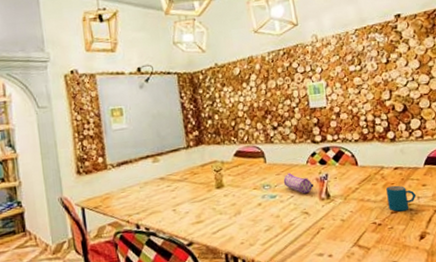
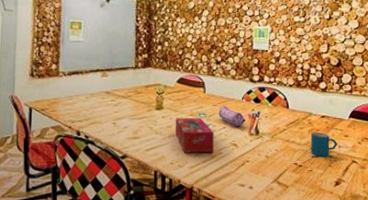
tissue box: none [238,189,285,230] -> present [175,117,214,153]

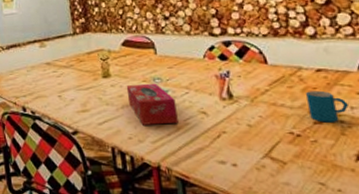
pencil case: present [218,105,246,127] -> none [176,66,213,91]

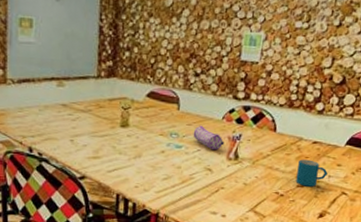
tissue box: present [126,83,178,125] -> none [141,137,187,177]
pencil case: none [176,66,213,91] -> present [193,125,224,150]

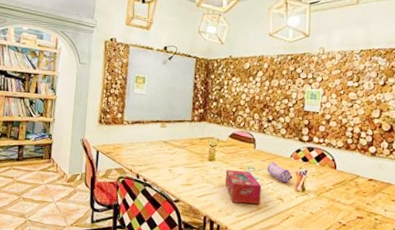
tissue box: none [141,137,187,177] -> present [225,170,262,205]
mug: present [296,159,328,187] -> none [356,194,384,219]

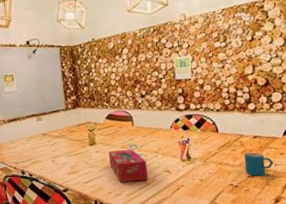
pencil case: present [266,161,293,183] -> none [148,135,176,155]
mug: none [356,194,384,219] -> present [244,152,273,176]

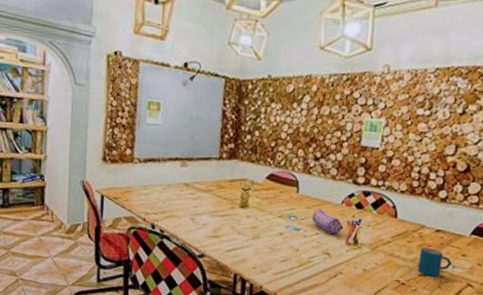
tissue box: present [108,149,148,183] -> none [260,218,305,260]
pencil case: none [148,135,176,155] -> present [311,208,344,235]

